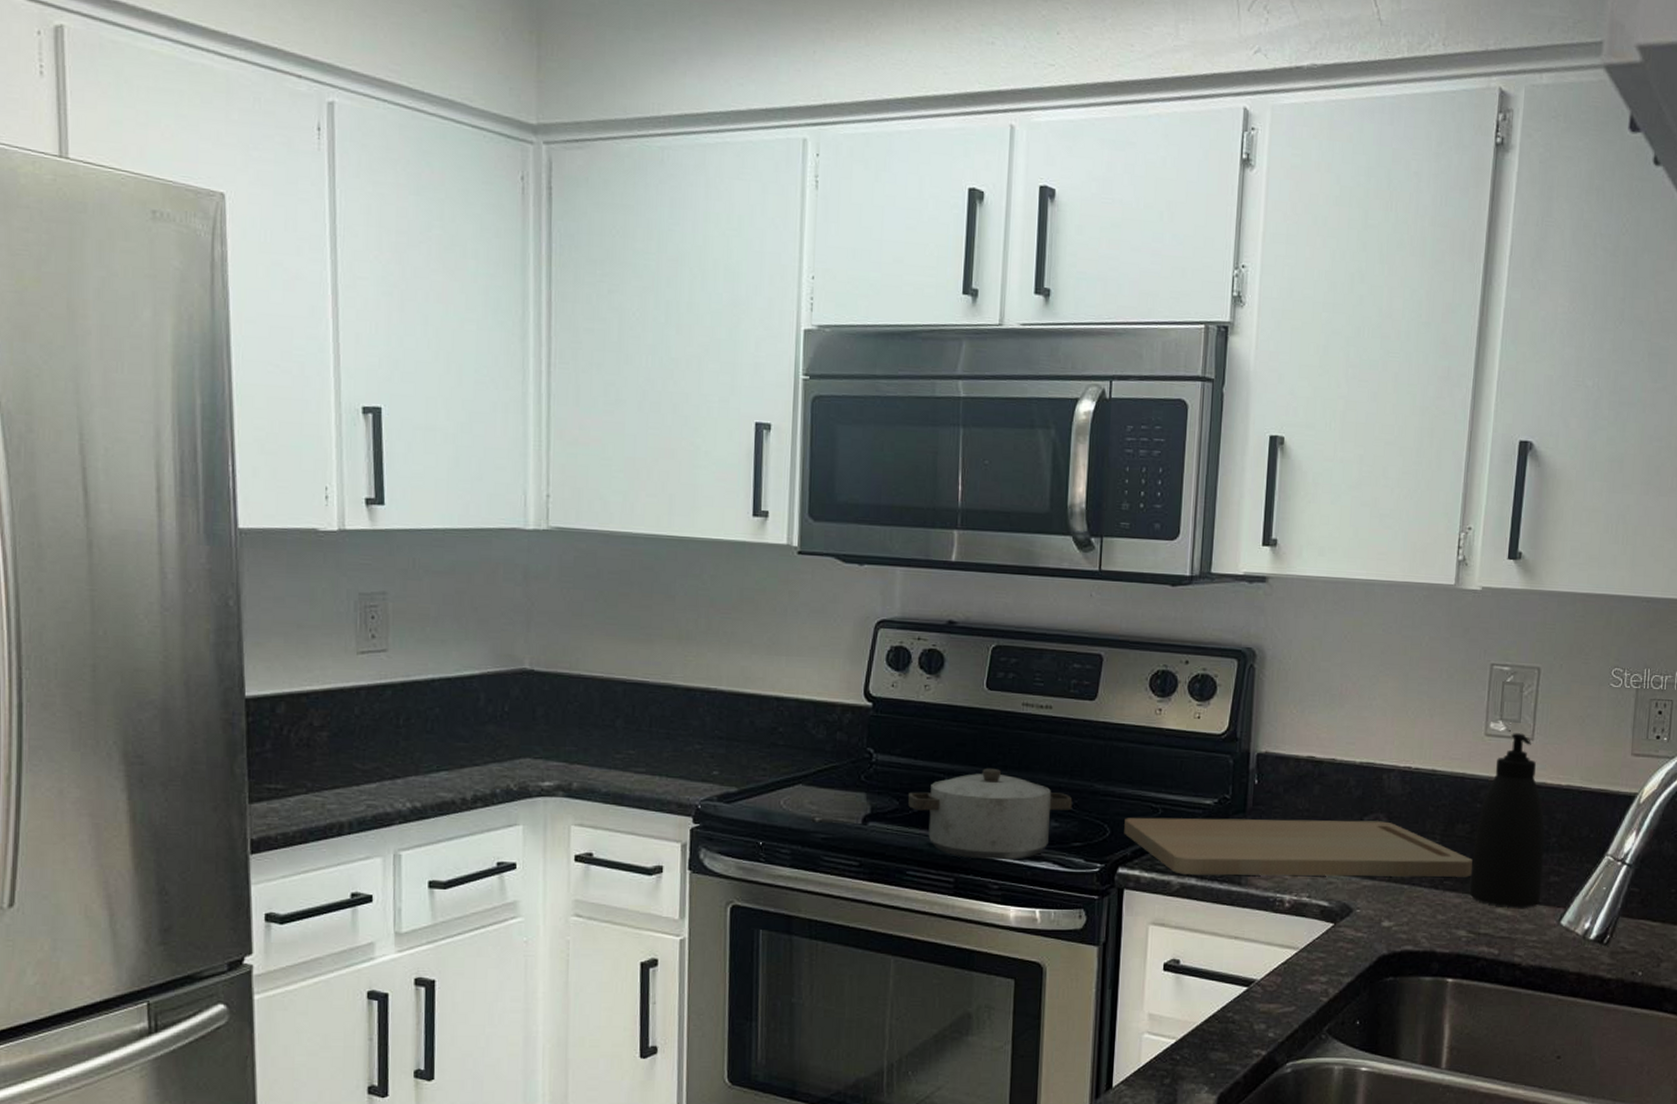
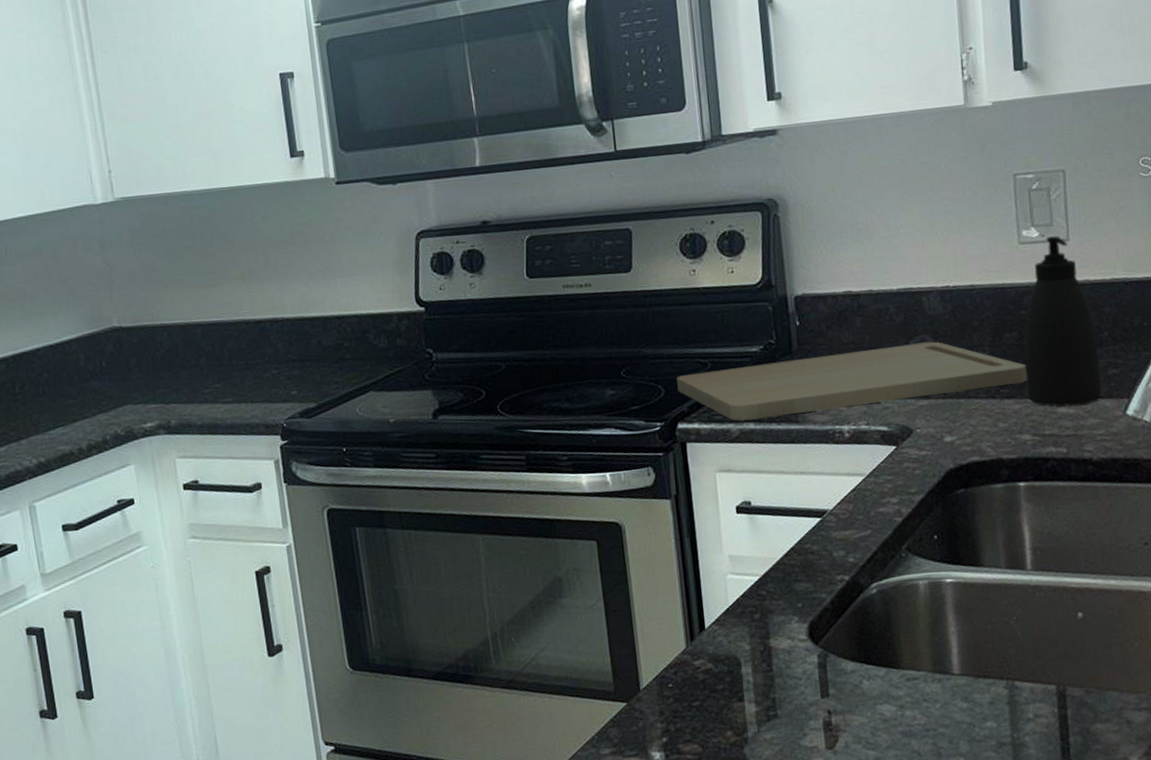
cooking pot: present [908,767,1073,860] -> none [471,349,625,436]

